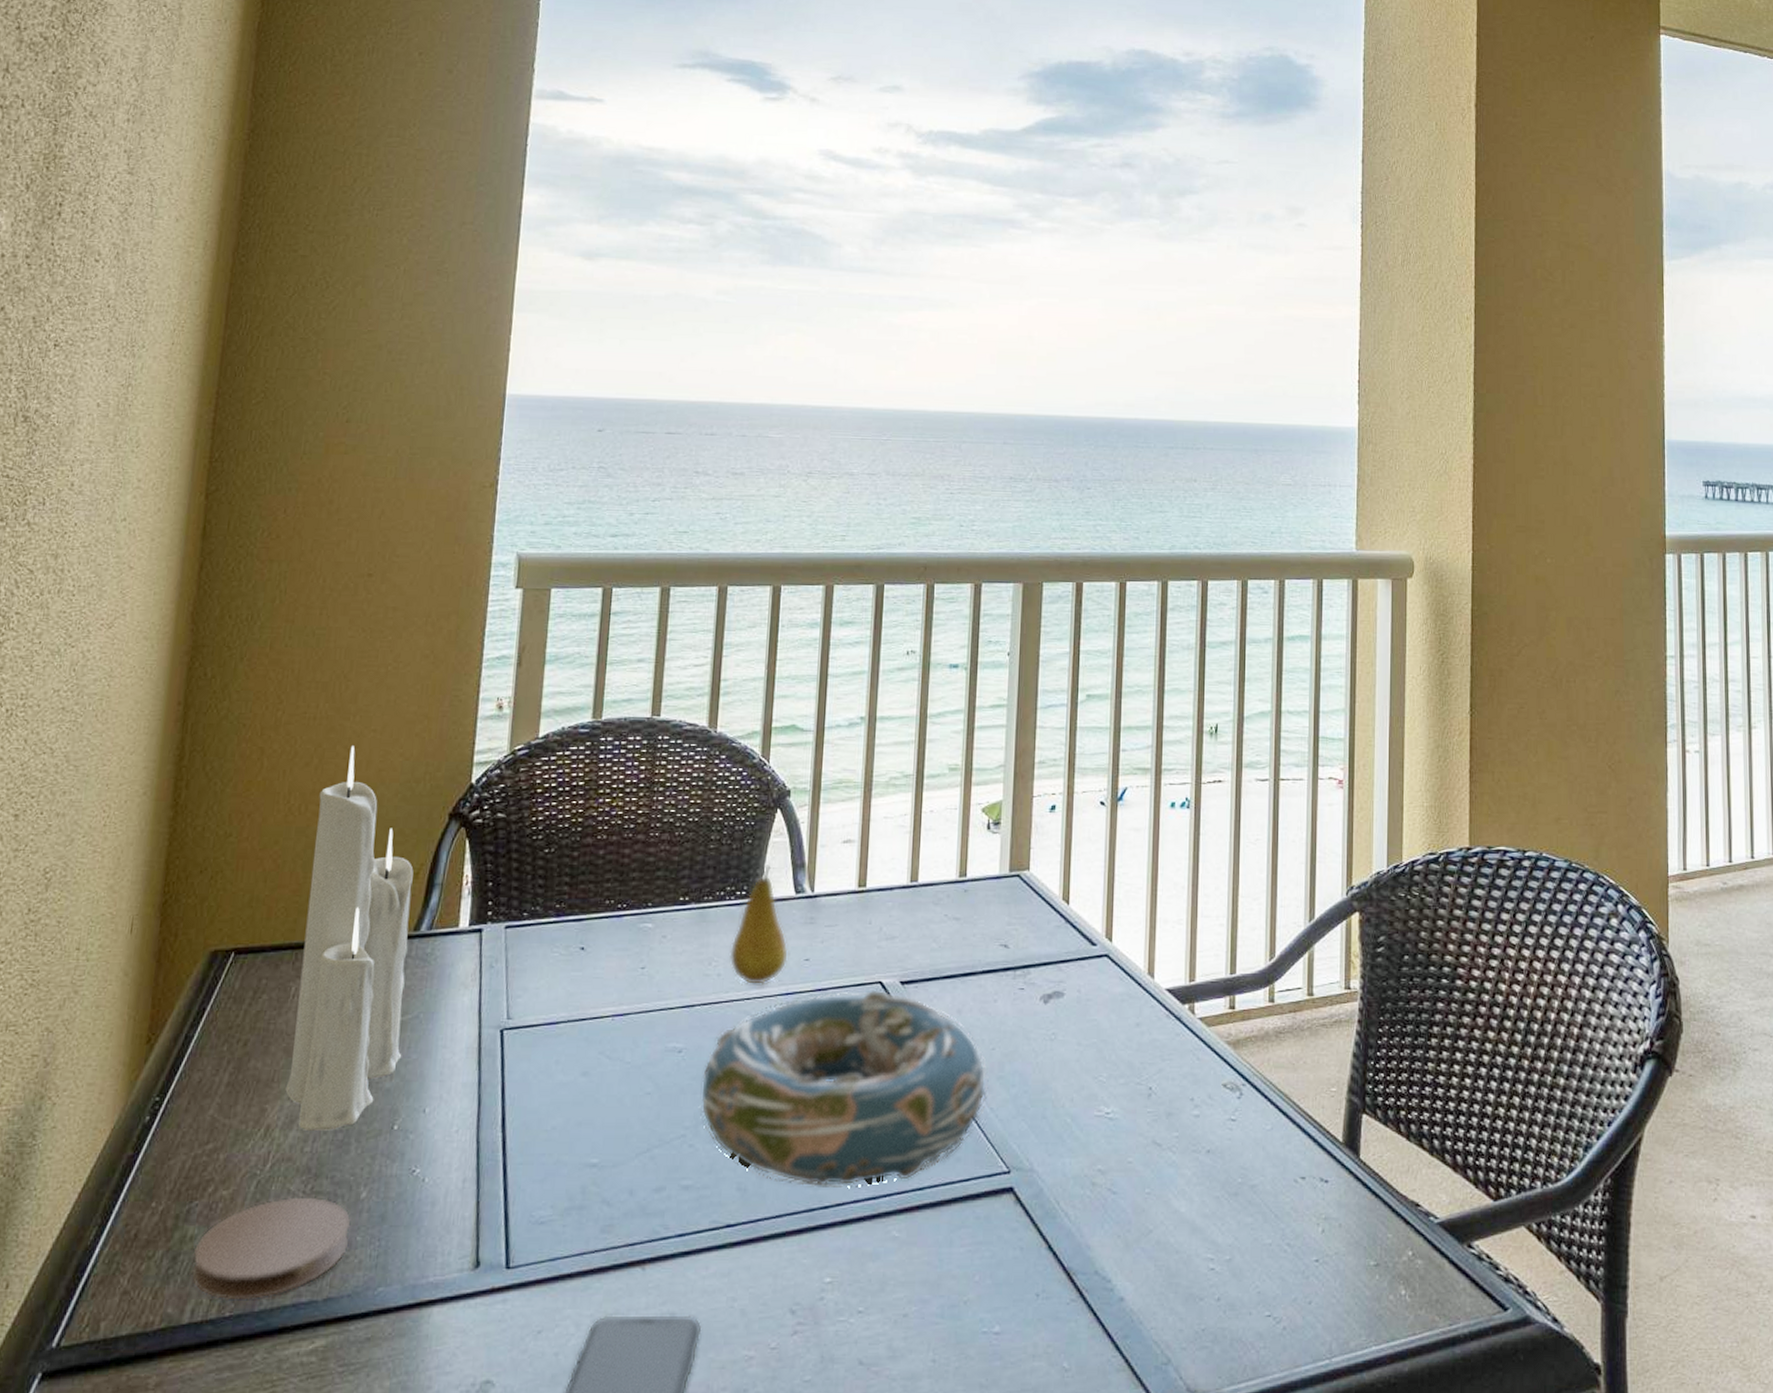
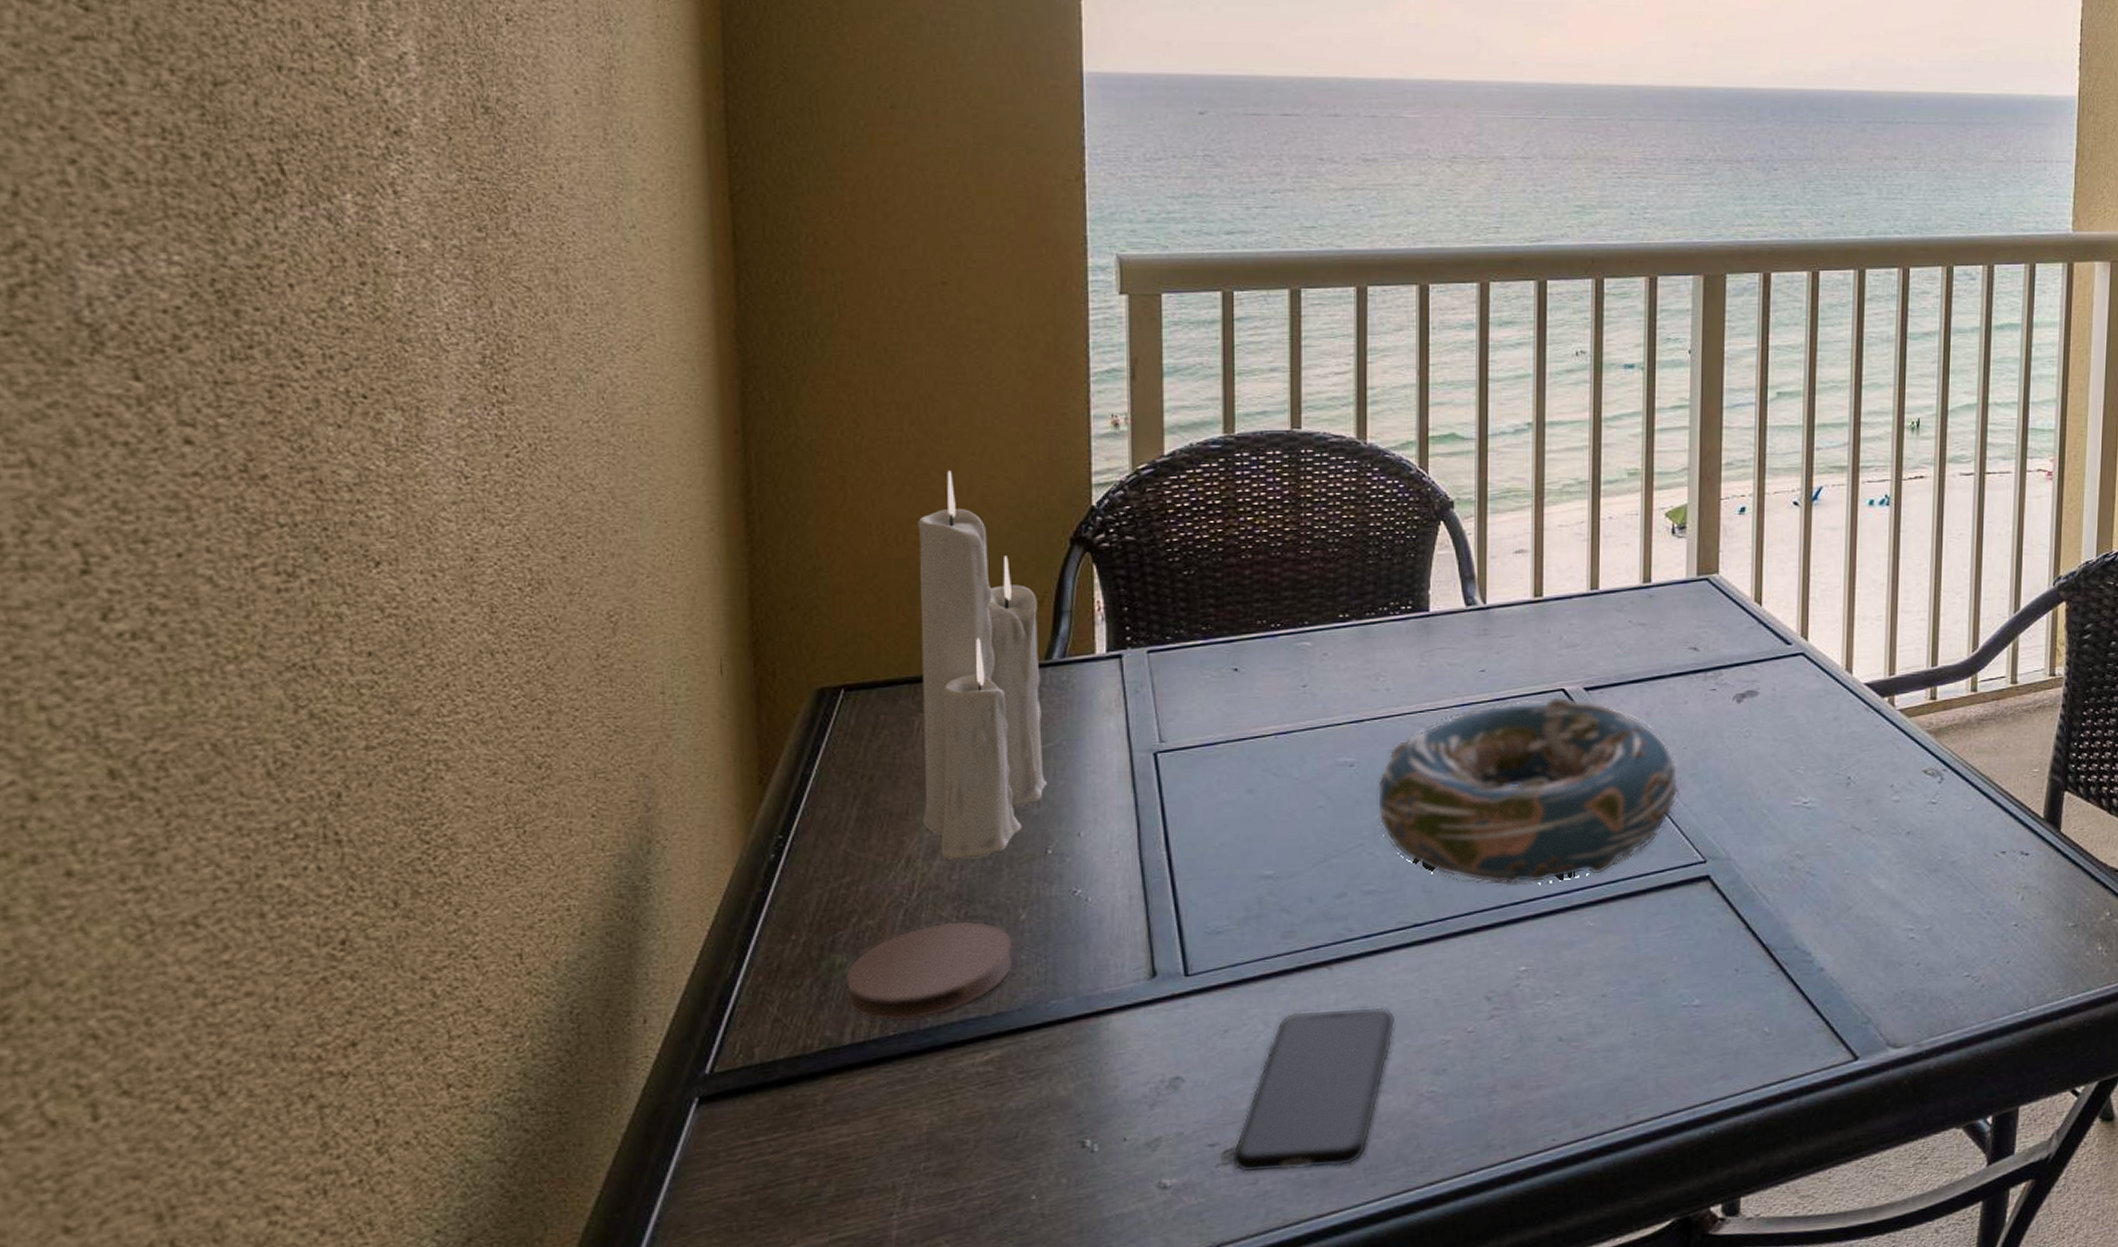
fruit: present [729,864,788,986] -> none [1398,578,1461,699]

